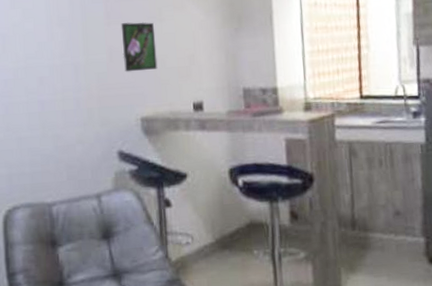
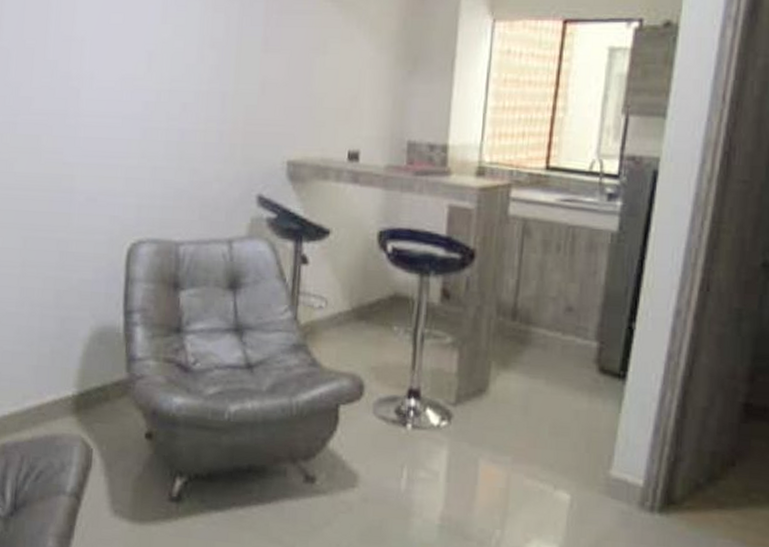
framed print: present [121,22,158,72] -> none [276,51,316,109]

